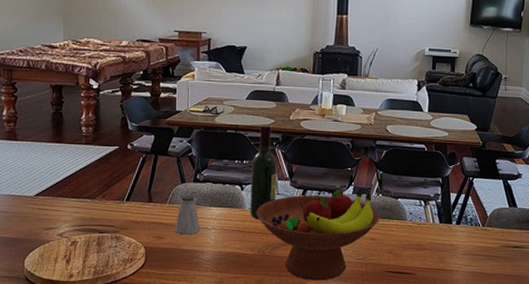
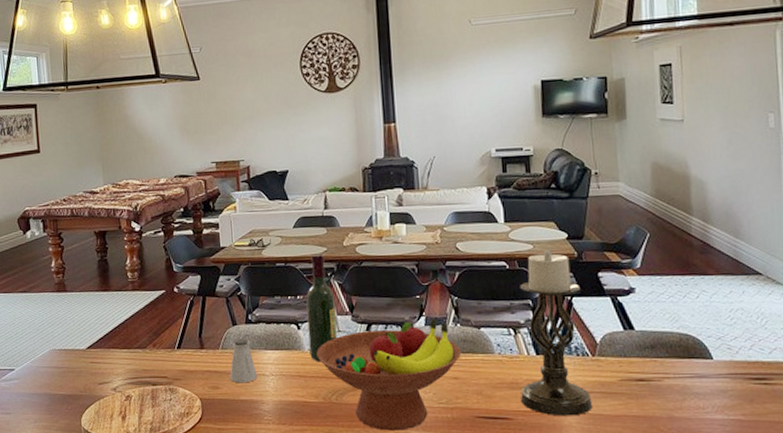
candle holder: none [422,138,481,273] -> present [520,251,593,416]

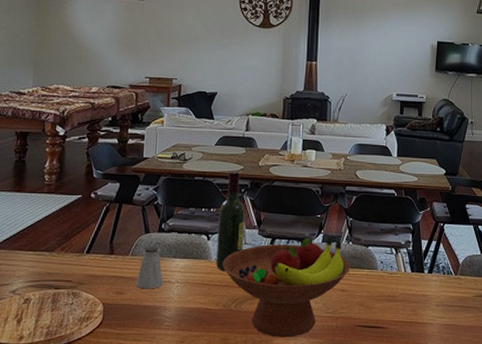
candle holder: present [520,251,593,416] -> none [394,183,452,326]

